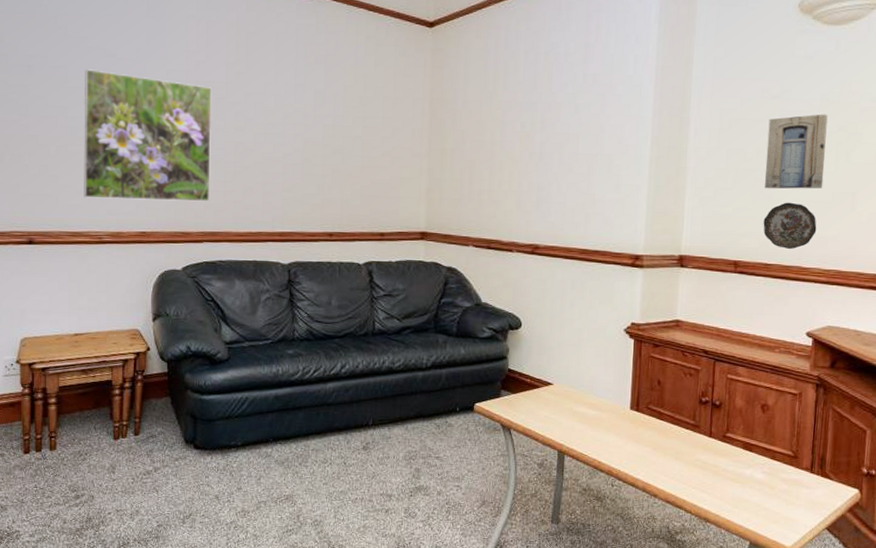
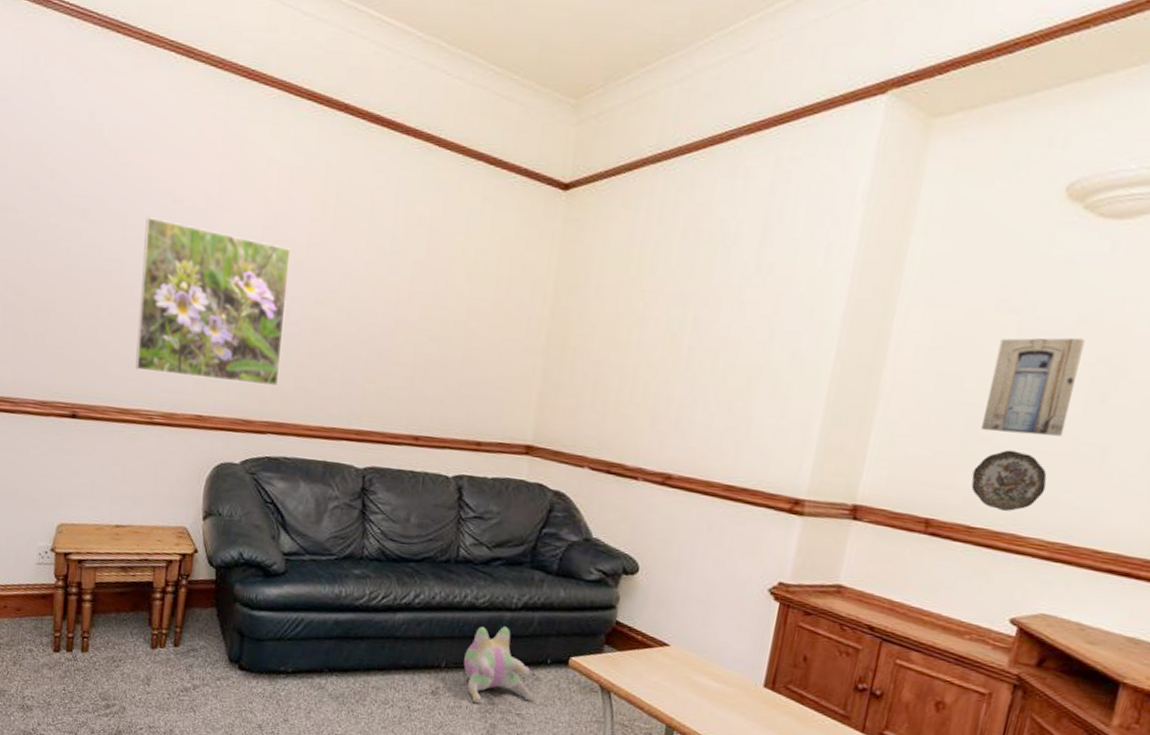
plush toy: none [388,384,448,453] -> present [463,626,533,704]

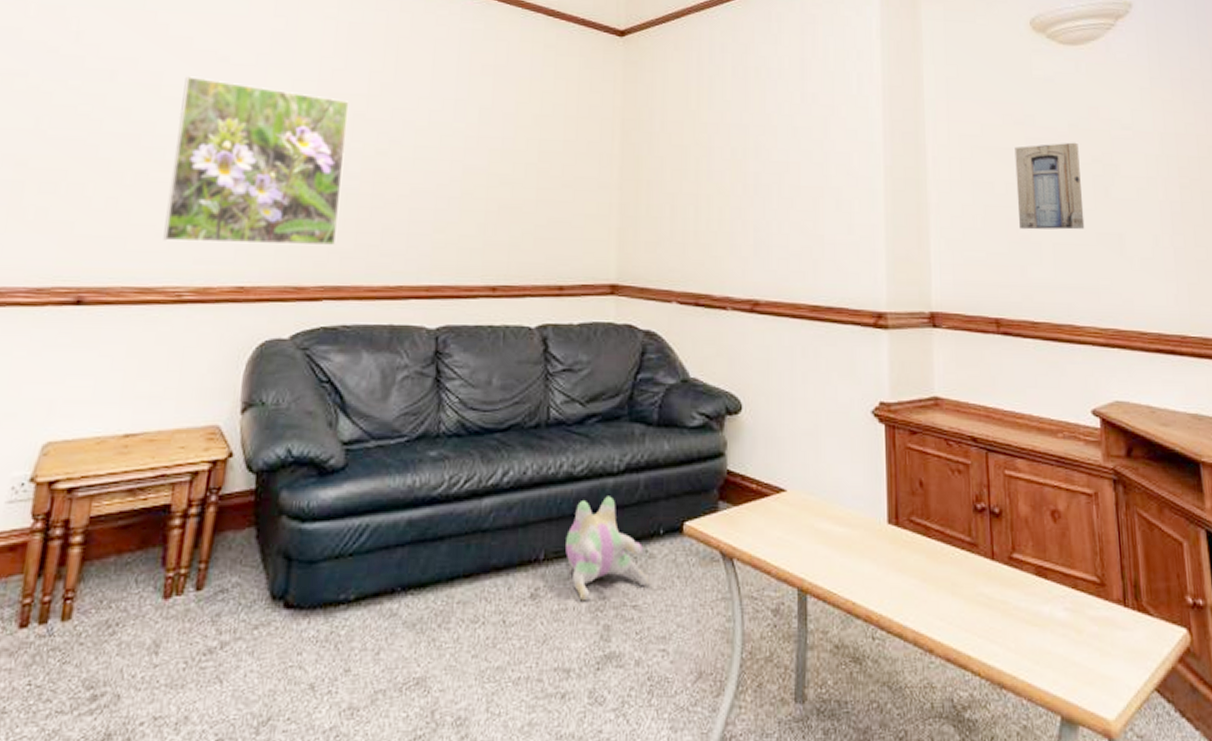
decorative plate: present [971,449,1047,512] -> none [1023,245,1085,304]

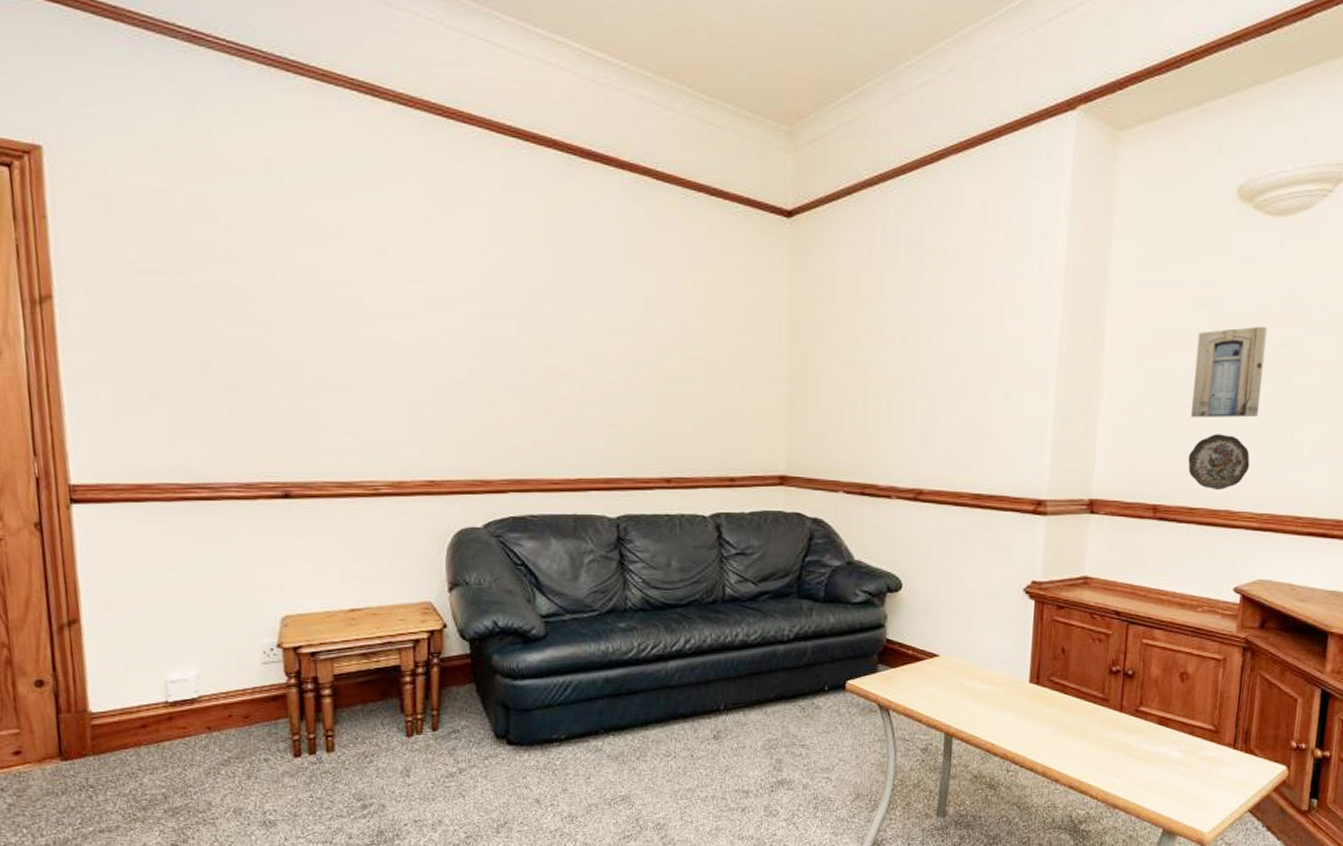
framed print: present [163,76,349,246] -> none [345,272,515,442]
plush toy: present [565,496,648,602] -> none [743,660,815,742]
decorative plate: none [1023,245,1085,304] -> present [1188,433,1250,491]

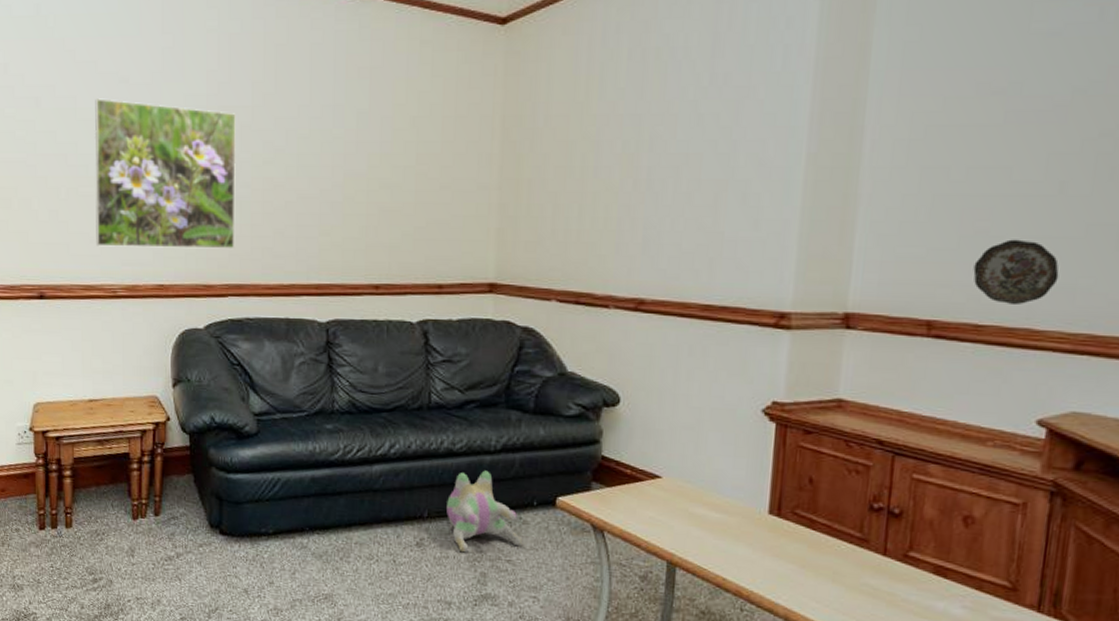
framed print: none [345,272,515,442] -> present [95,98,237,249]
plush toy: none [743,660,815,742] -> present [447,470,522,553]
wall art: present [1191,326,1267,418] -> none [977,113,1083,222]

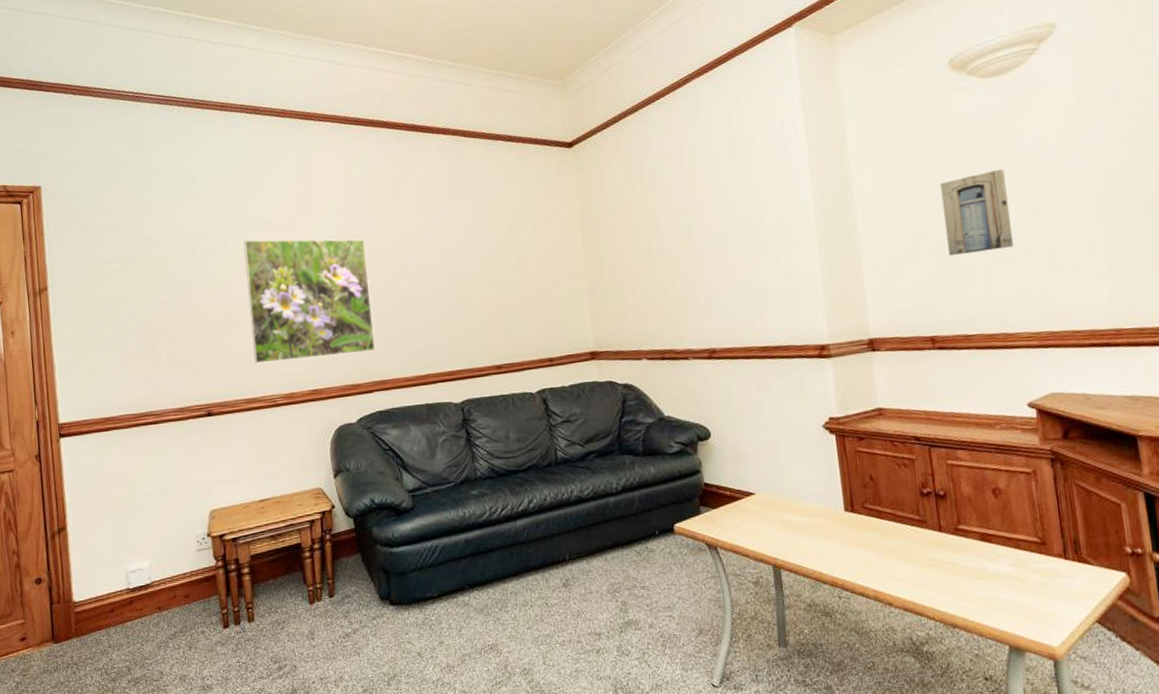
plush toy: present [447,470,522,553] -> none [583,510,652,586]
decorative plate: present [973,239,1059,306] -> none [954,266,1017,317]
wall art: none [977,113,1083,222] -> present [940,169,1014,256]

